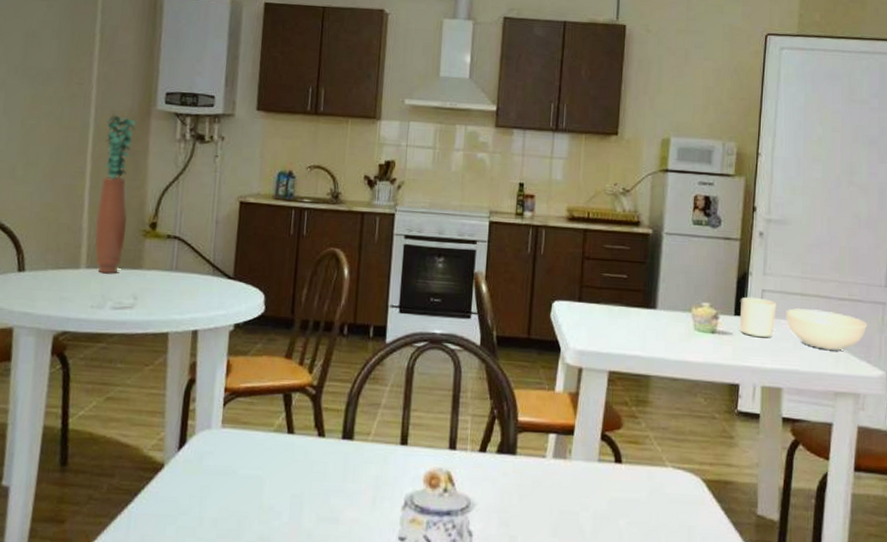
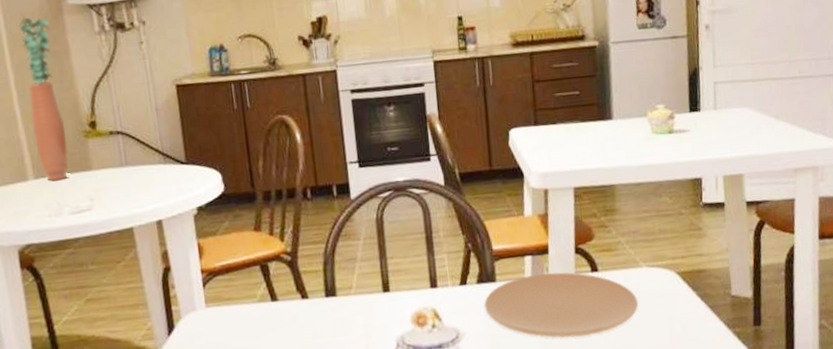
plate: none [500,454,659,531] -> present [483,272,639,338]
mug: present [739,296,777,337] -> none [694,90,730,129]
bowl: present [785,308,868,351] -> none [738,92,821,130]

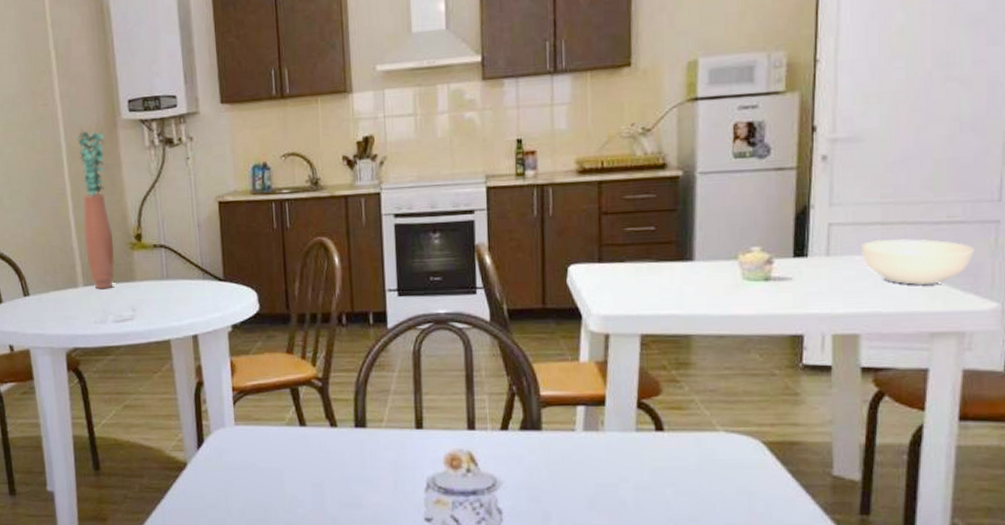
plate: present [483,272,639,338] -> none [526,426,711,502]
bowl: none [738,92,821,130] -> present [860,238,975,285]

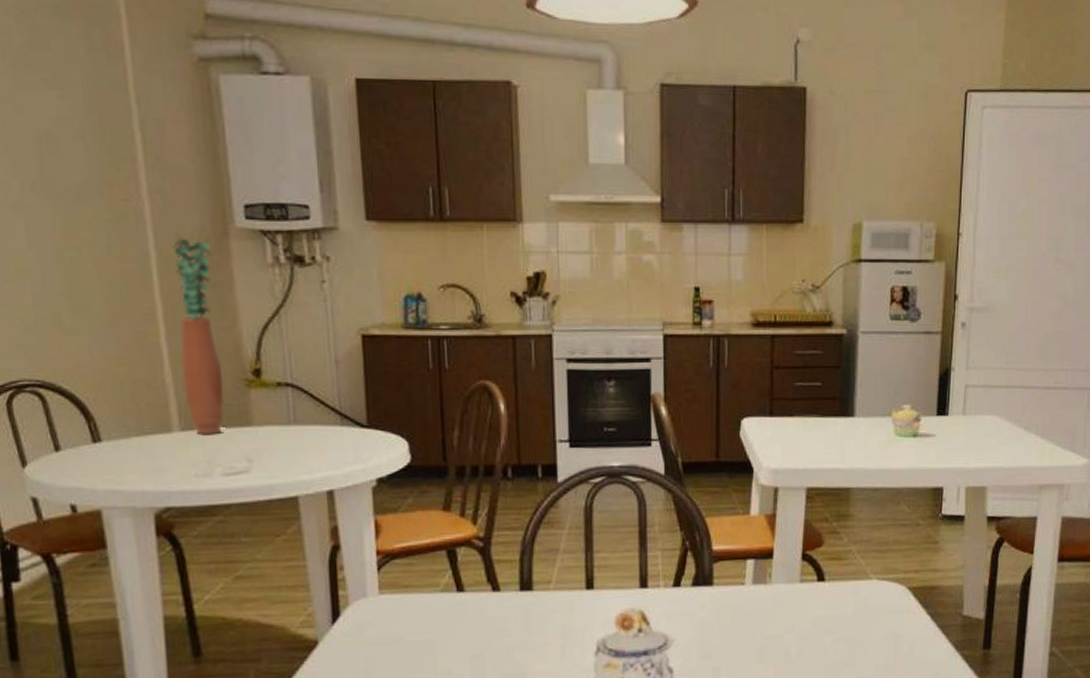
bowl: present [860,238,975,285] -> none [989,400,1073,443]

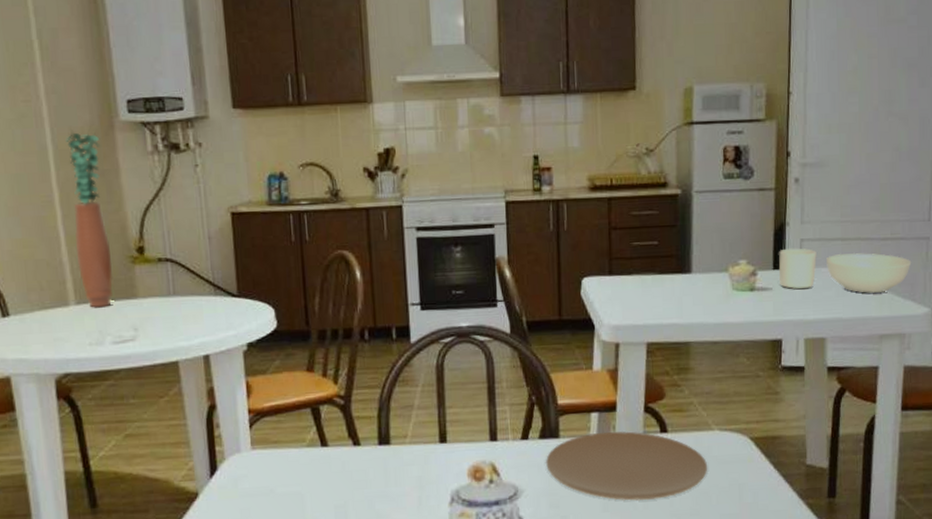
plate: none [697,579,865,652] -> present [545,431,708,501]
mug: none [942,394,980,436] -> present [778,248,817,289]
bowl: none [989,400,1073,443] -> present [825,252,912,293]

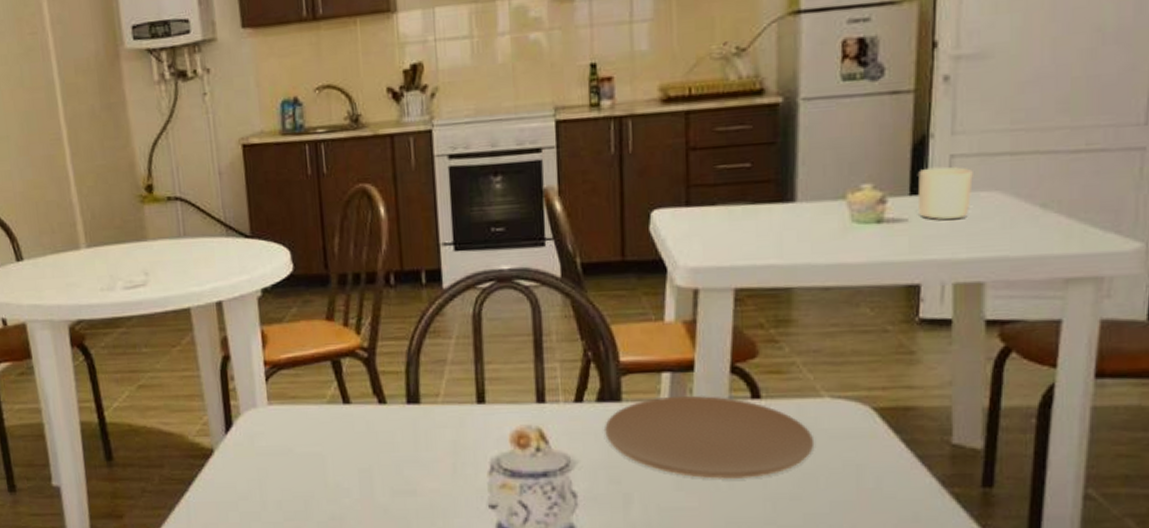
vase: present [66,125,113,308] -> none [72,57,123,252]
bowl: present [825,252,912,293] -> none [986,170,1117,224]

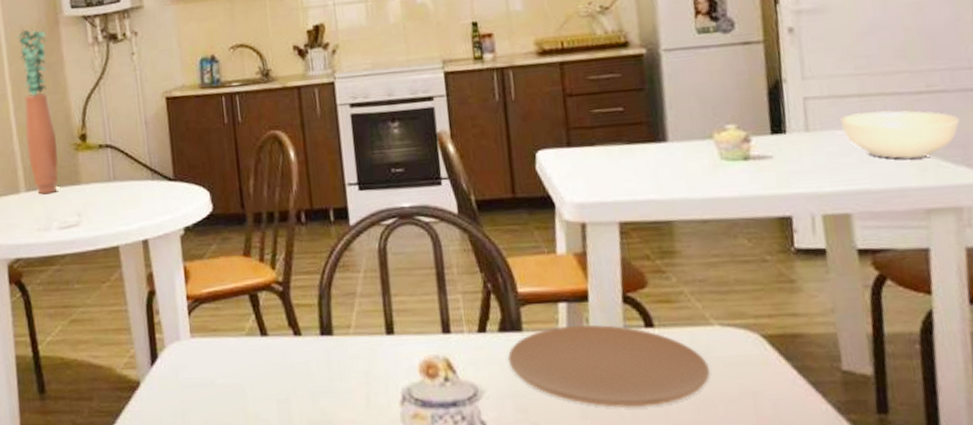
vase: none [72,57,123,252] -> present [17,24,59,195]
mug: present [917,166,973,220] -> none [777,108,828,156]
bowl: none [986,170,1117,224] -> present [839,110,960,159]

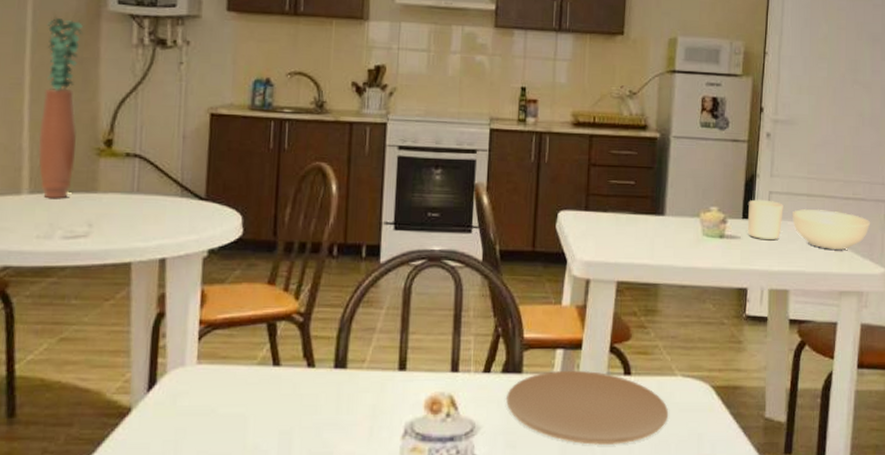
mug: none [777,108,828,156] -> present [747,199,784,239]

